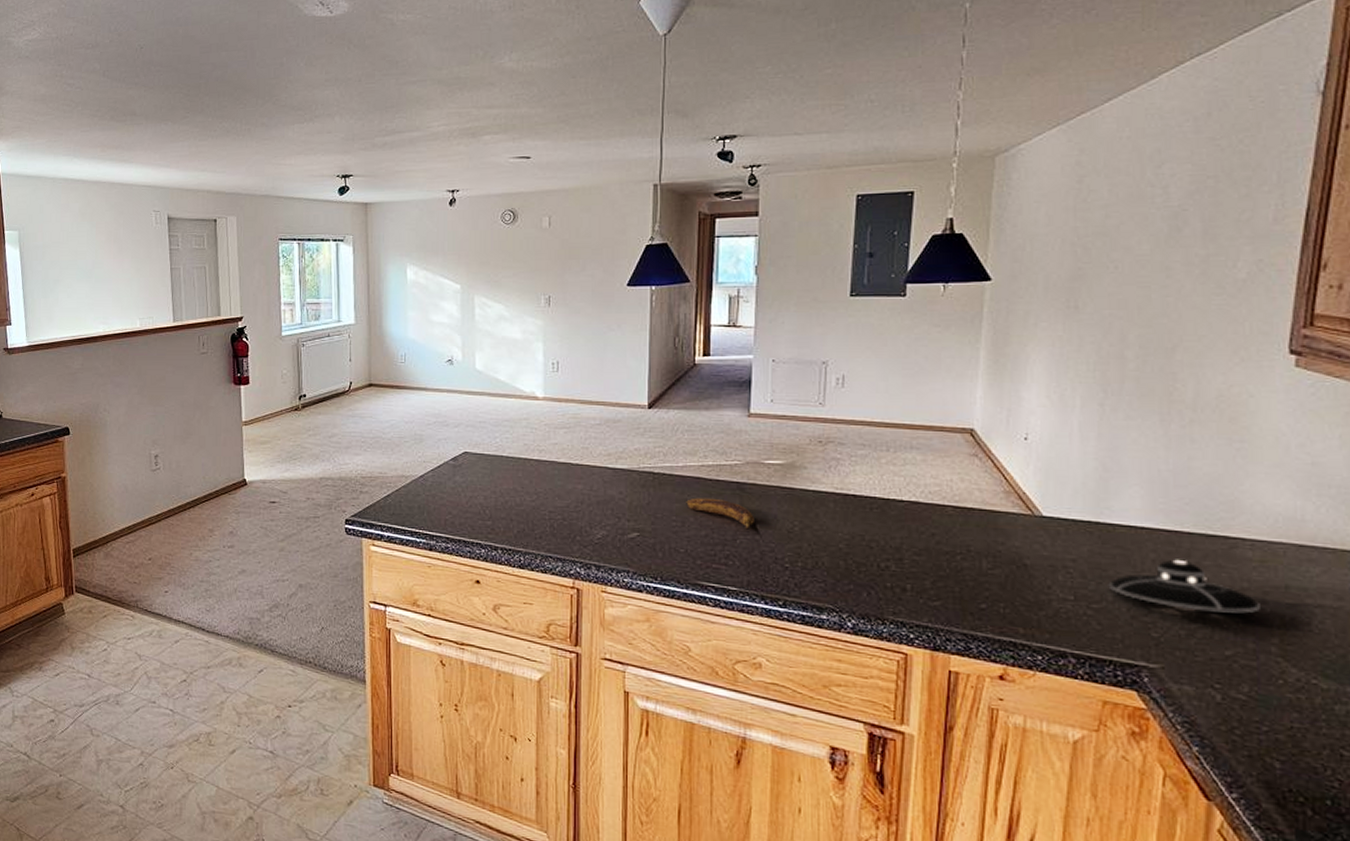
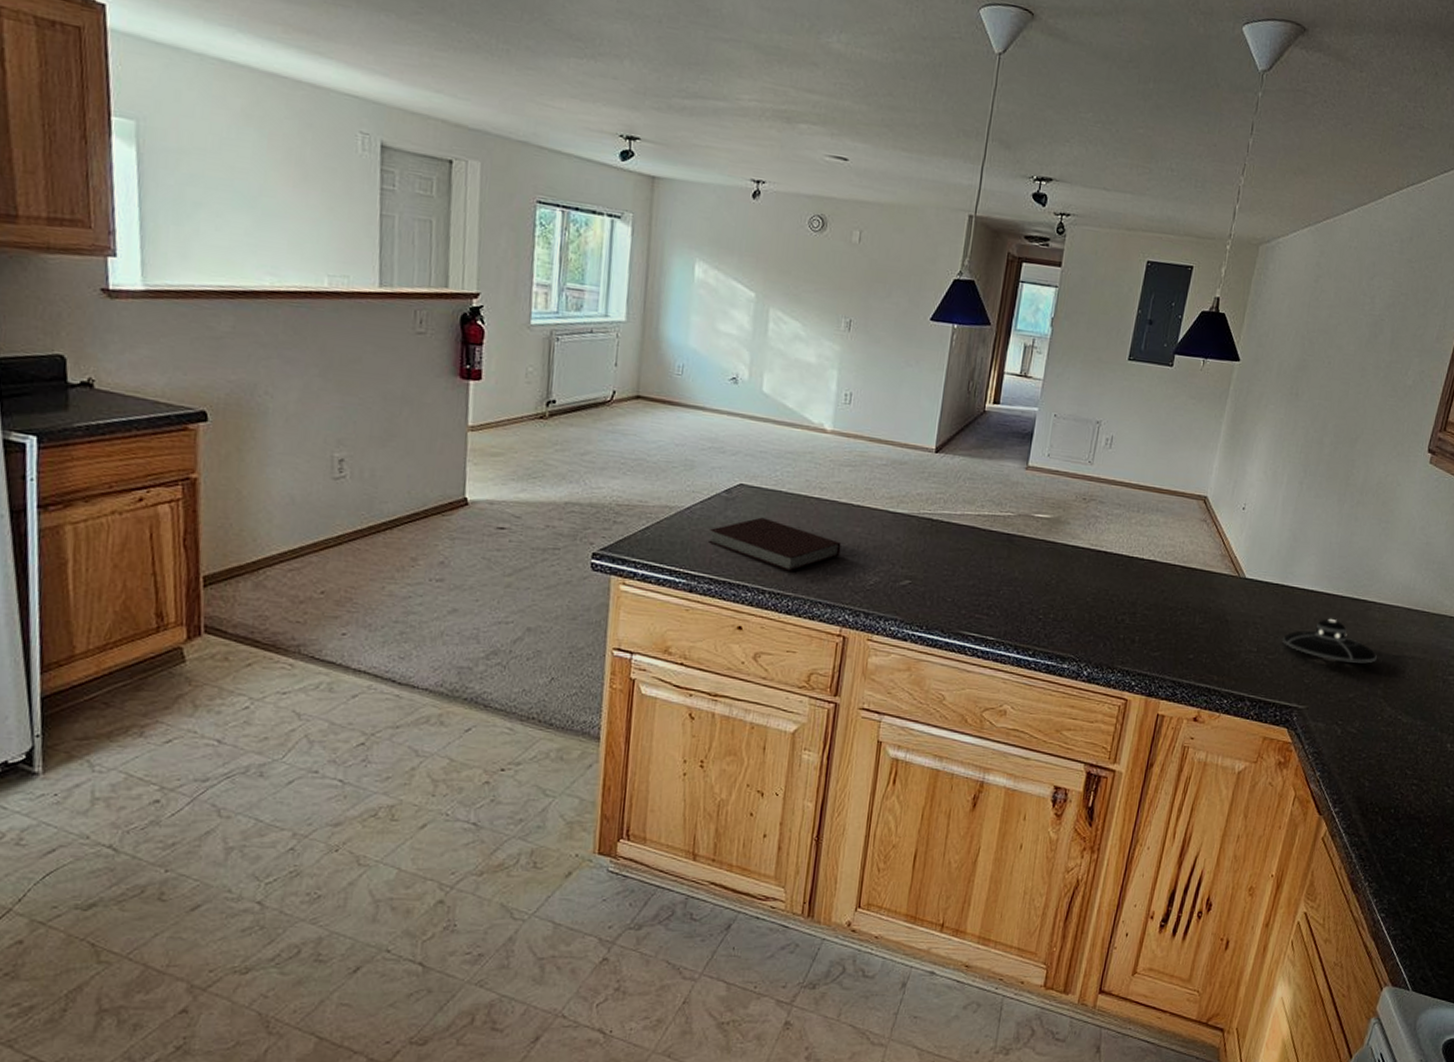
notebook: none [442,480,565,528] -> present [709,517,842,571]
banana: present [686,497,754,530] -> none [959,547,1018,581]

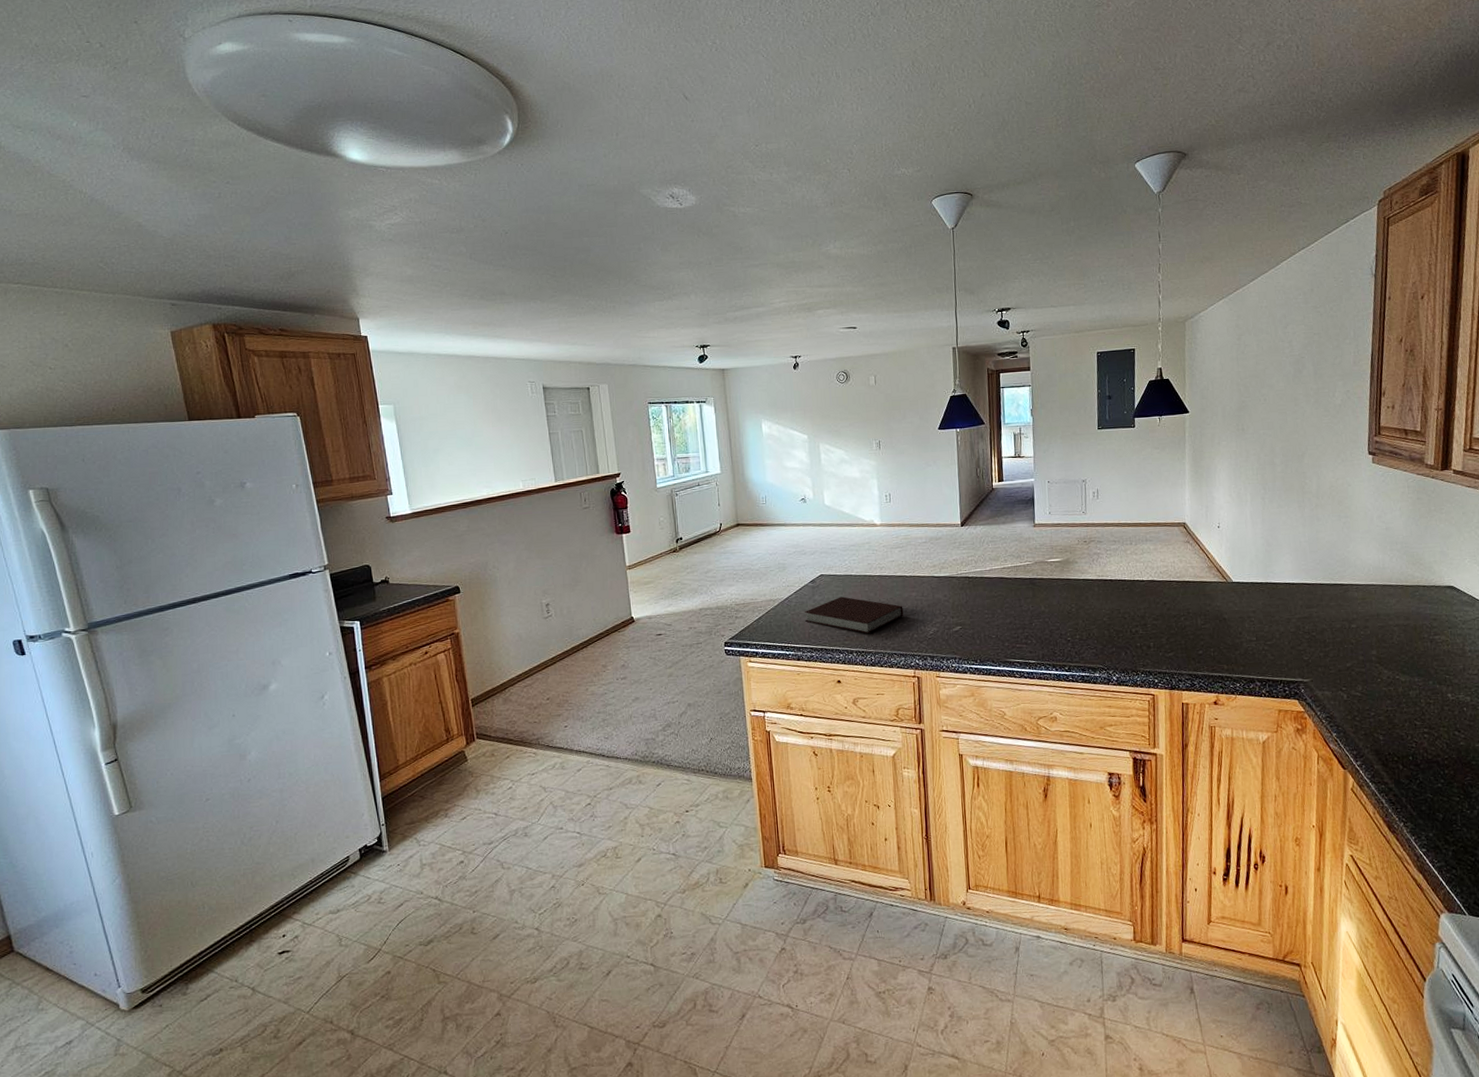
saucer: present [1282,618,1377,664] -> none [1276,603,1364,638]

